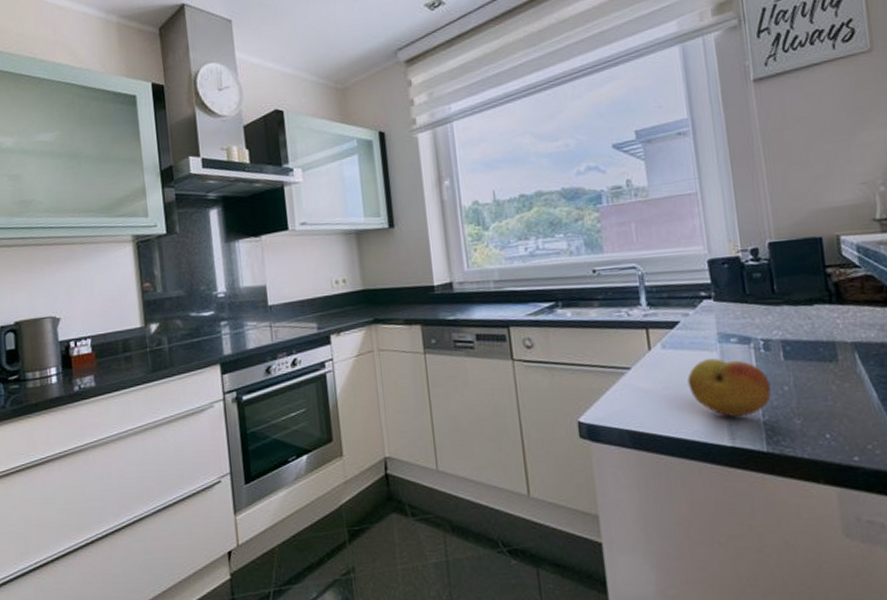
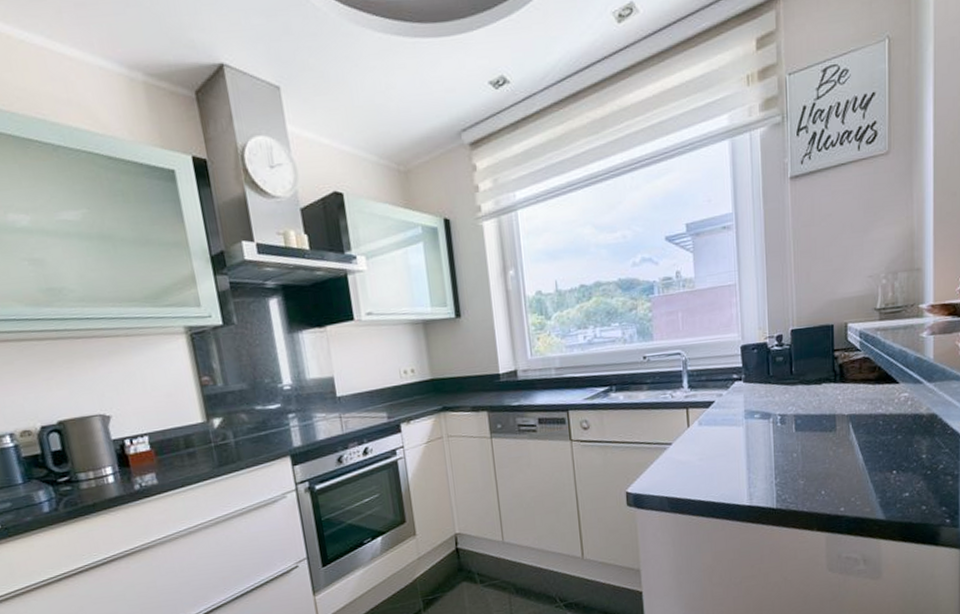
fruit: present [687,358,772,417] -> none [718,432,784,481]

